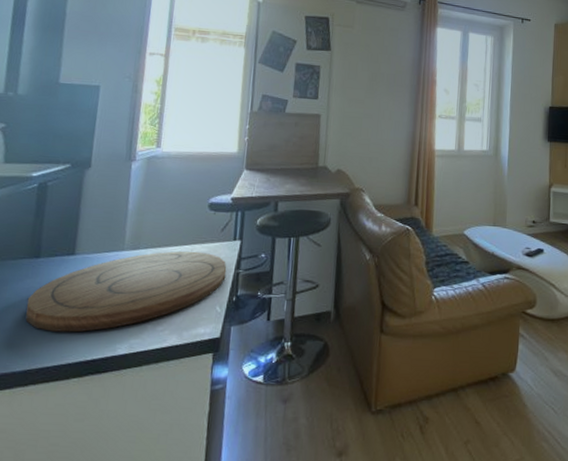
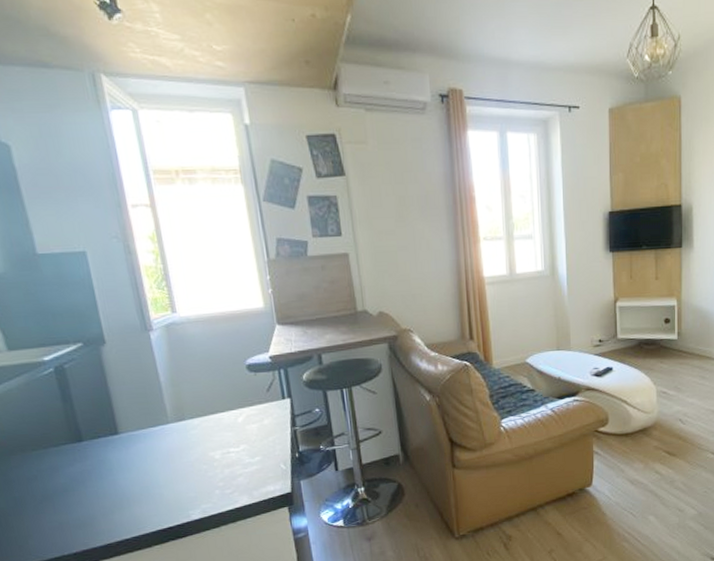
cutting board: present [25,251,227,333] -> none [84,414,284,508]

